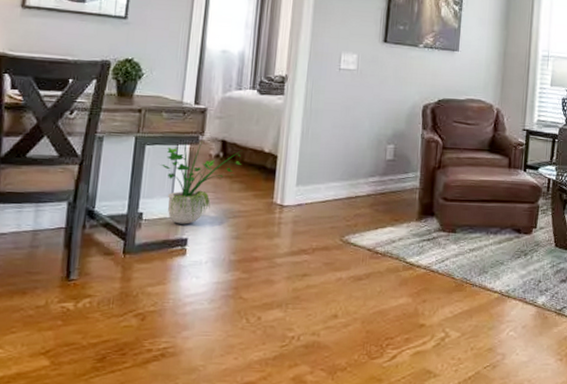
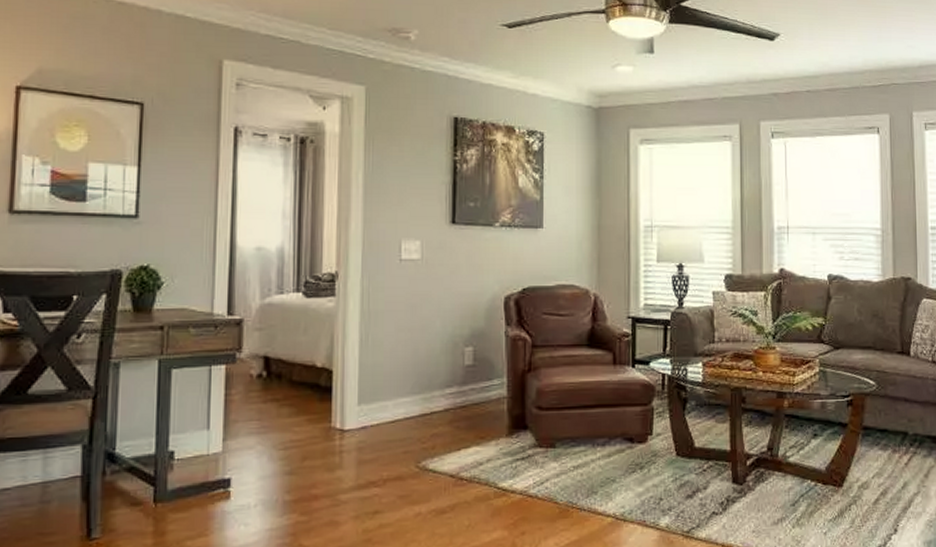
potted plant: present [161,139,242,224] -> none [192,357,291,462]

